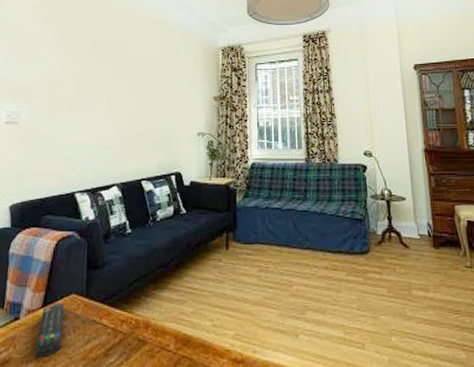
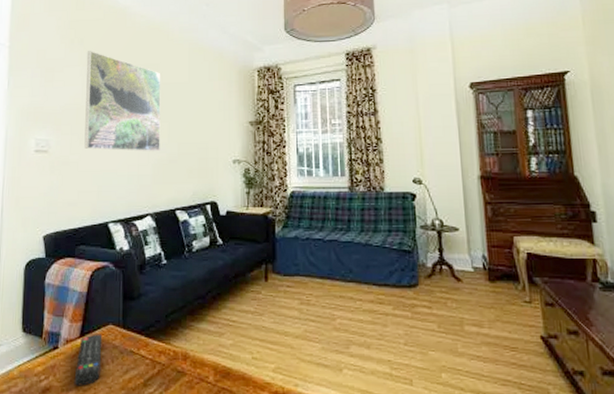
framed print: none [54,28,131,125] -> present [84,51,161,152]

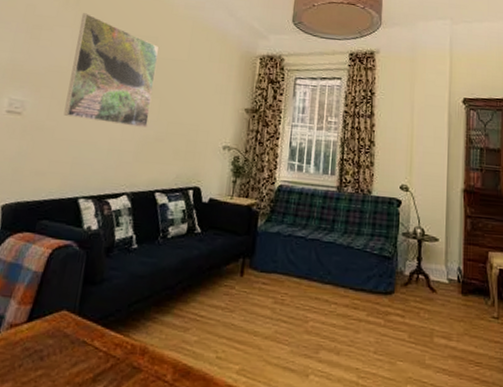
remote control: present [74,334,103,386] -> none [11,319,54,378]

